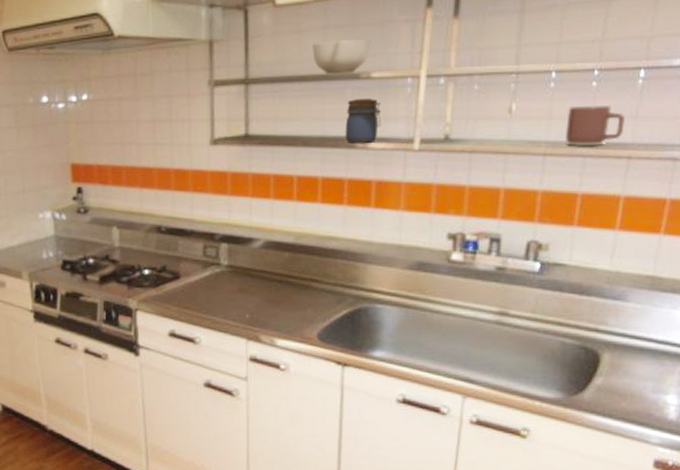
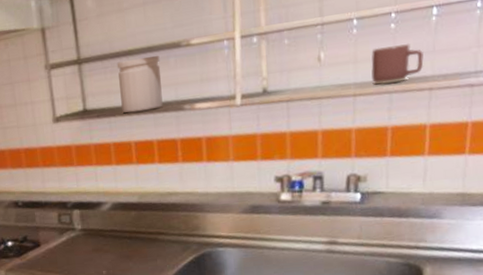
jar: none [287,84,335,144] -> present [116,55,163,114]
bowl: present [312,39,371,74] -> none [135,10,187,46]
jar: present [345,99,382,143] -> none [172,63,205,106]

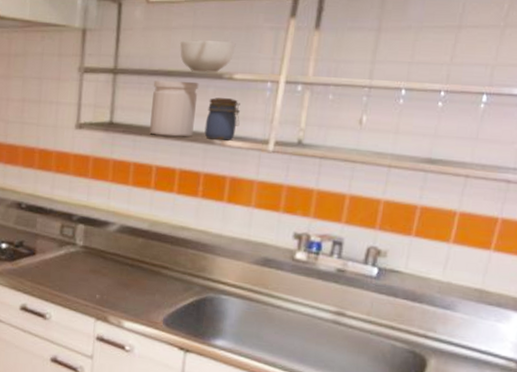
bowl: none [135,10,187,46] -> present [180,40,236,73]
jar: none [172,63,205,106] -> present [204,98,241,141]
mug: present [371,43,424,85] -> none [410,122,466,163]

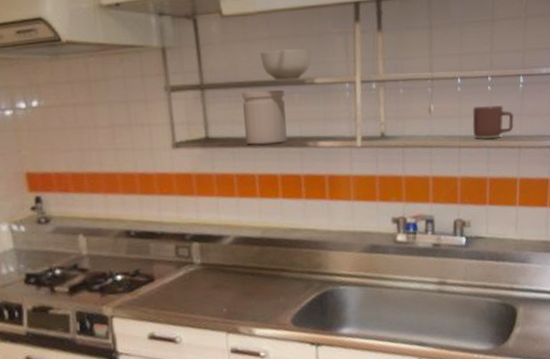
jar: present [204,98,241,141] -> none [296,102,328,142]
mug: none [410,122,466,163] -> present [472,104,514,139]

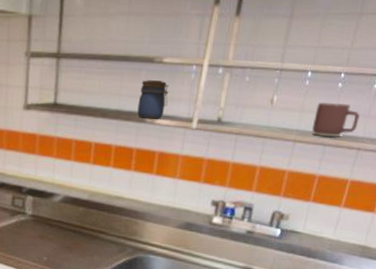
jar: present [241,89,287,145] -> none [89,64,133,117]
bowl: present [260,49,312,80] -> none [116,26,166,57]
jar: none [296,102,328,142] -> present [137,80,169,119]

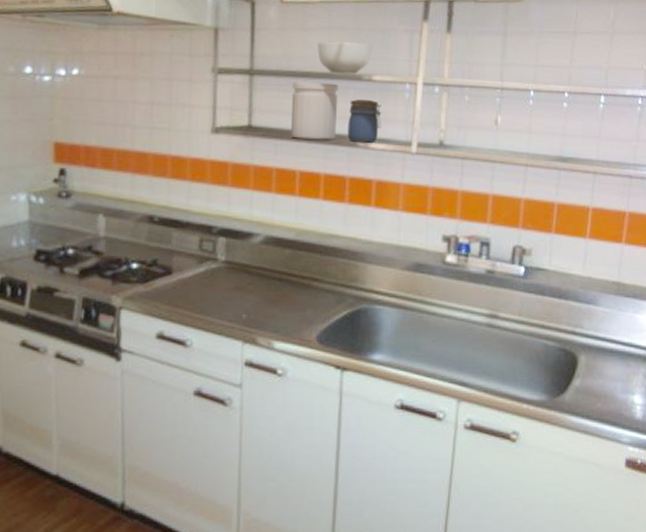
jar: none [89,64,133,117] -> present [291,82,339,141]
bowl: none [116,26,166,57] -> present [317,41,373,75]
mug: present [312,101,360,138] -> none [543,122,590,161]

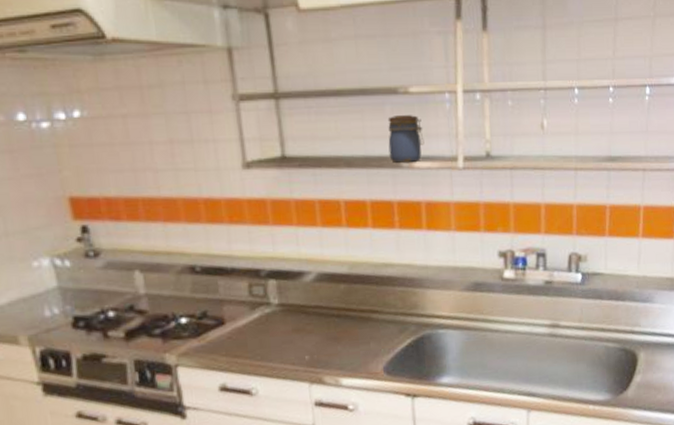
jar: present [291,82,339,141] -> none [323,100,377,166]
bowl: present [317,41,373,75] -> none [345,51,405,89]

